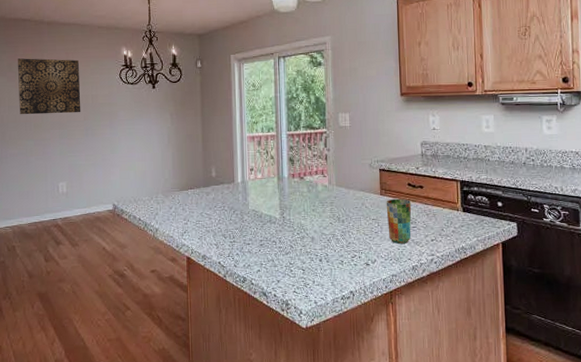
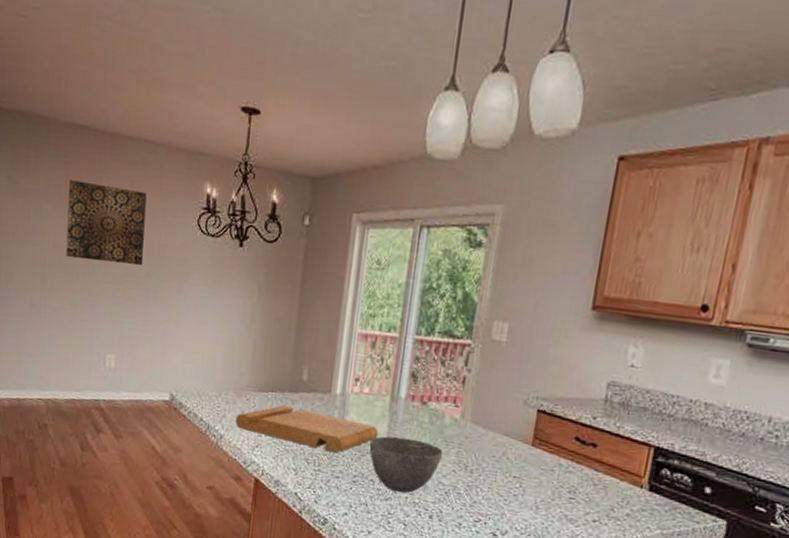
cutting board: none [165,198,273,226] -> present [235,405,379,453]
bowl: none [268,205,321,246] -> present [369,436,444,493]
cup: present [386,198,412,244] -> none [532,454,575,518]

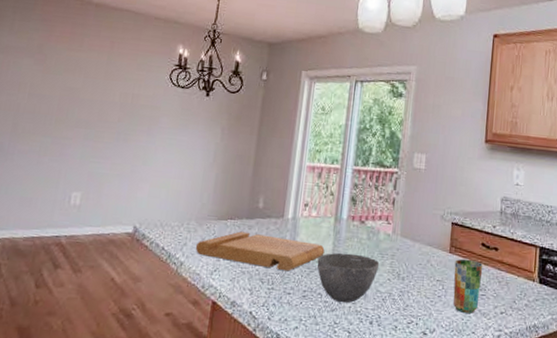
wall art: present [66,180,147,266] -> none [40,40,125,113]
cup: none [532,454,575,518] -> present [453,259,483,313]

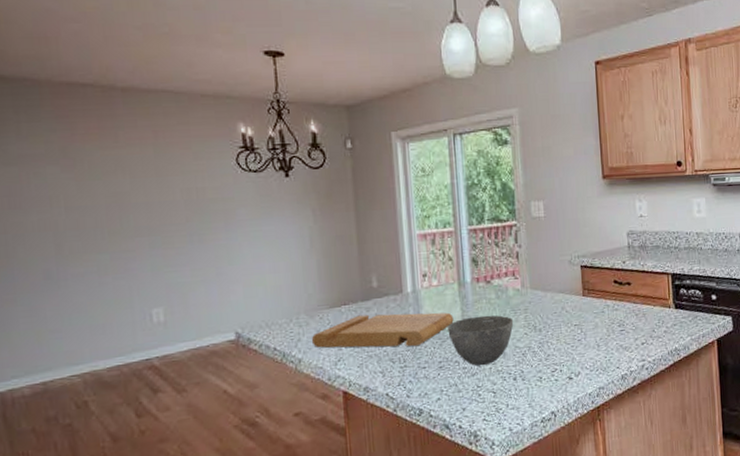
cup: present [453,259,483,313] -> none [589,298,620,351]

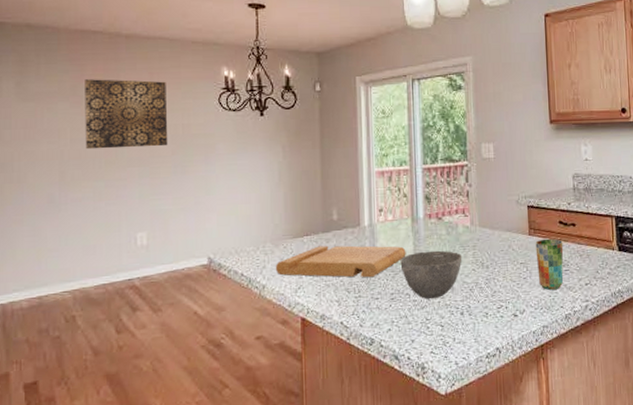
wall art: none [76,138,181,219] -> present [85,79,168,150]
cup: none [589,298,620,351] -> present [535,238,564,290]

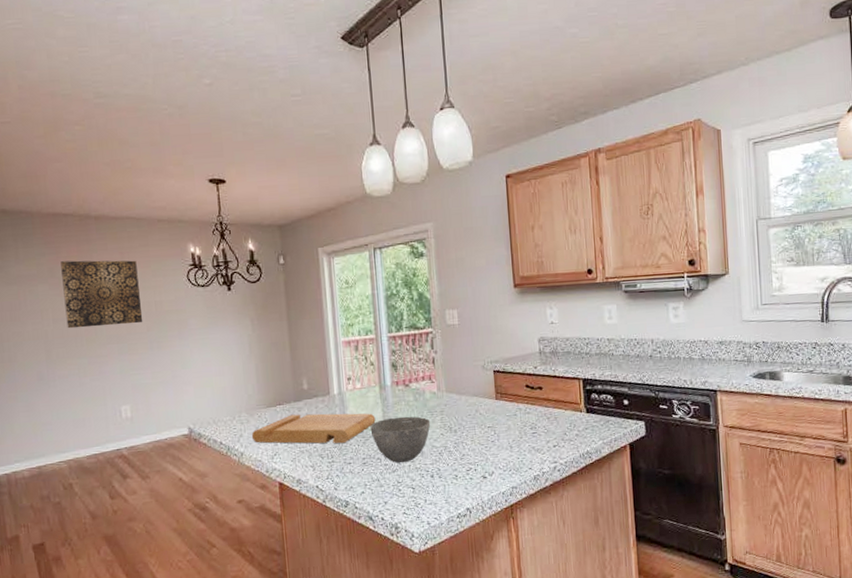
cup: present [535,238,564,290] -> none [502,402,532,452]

